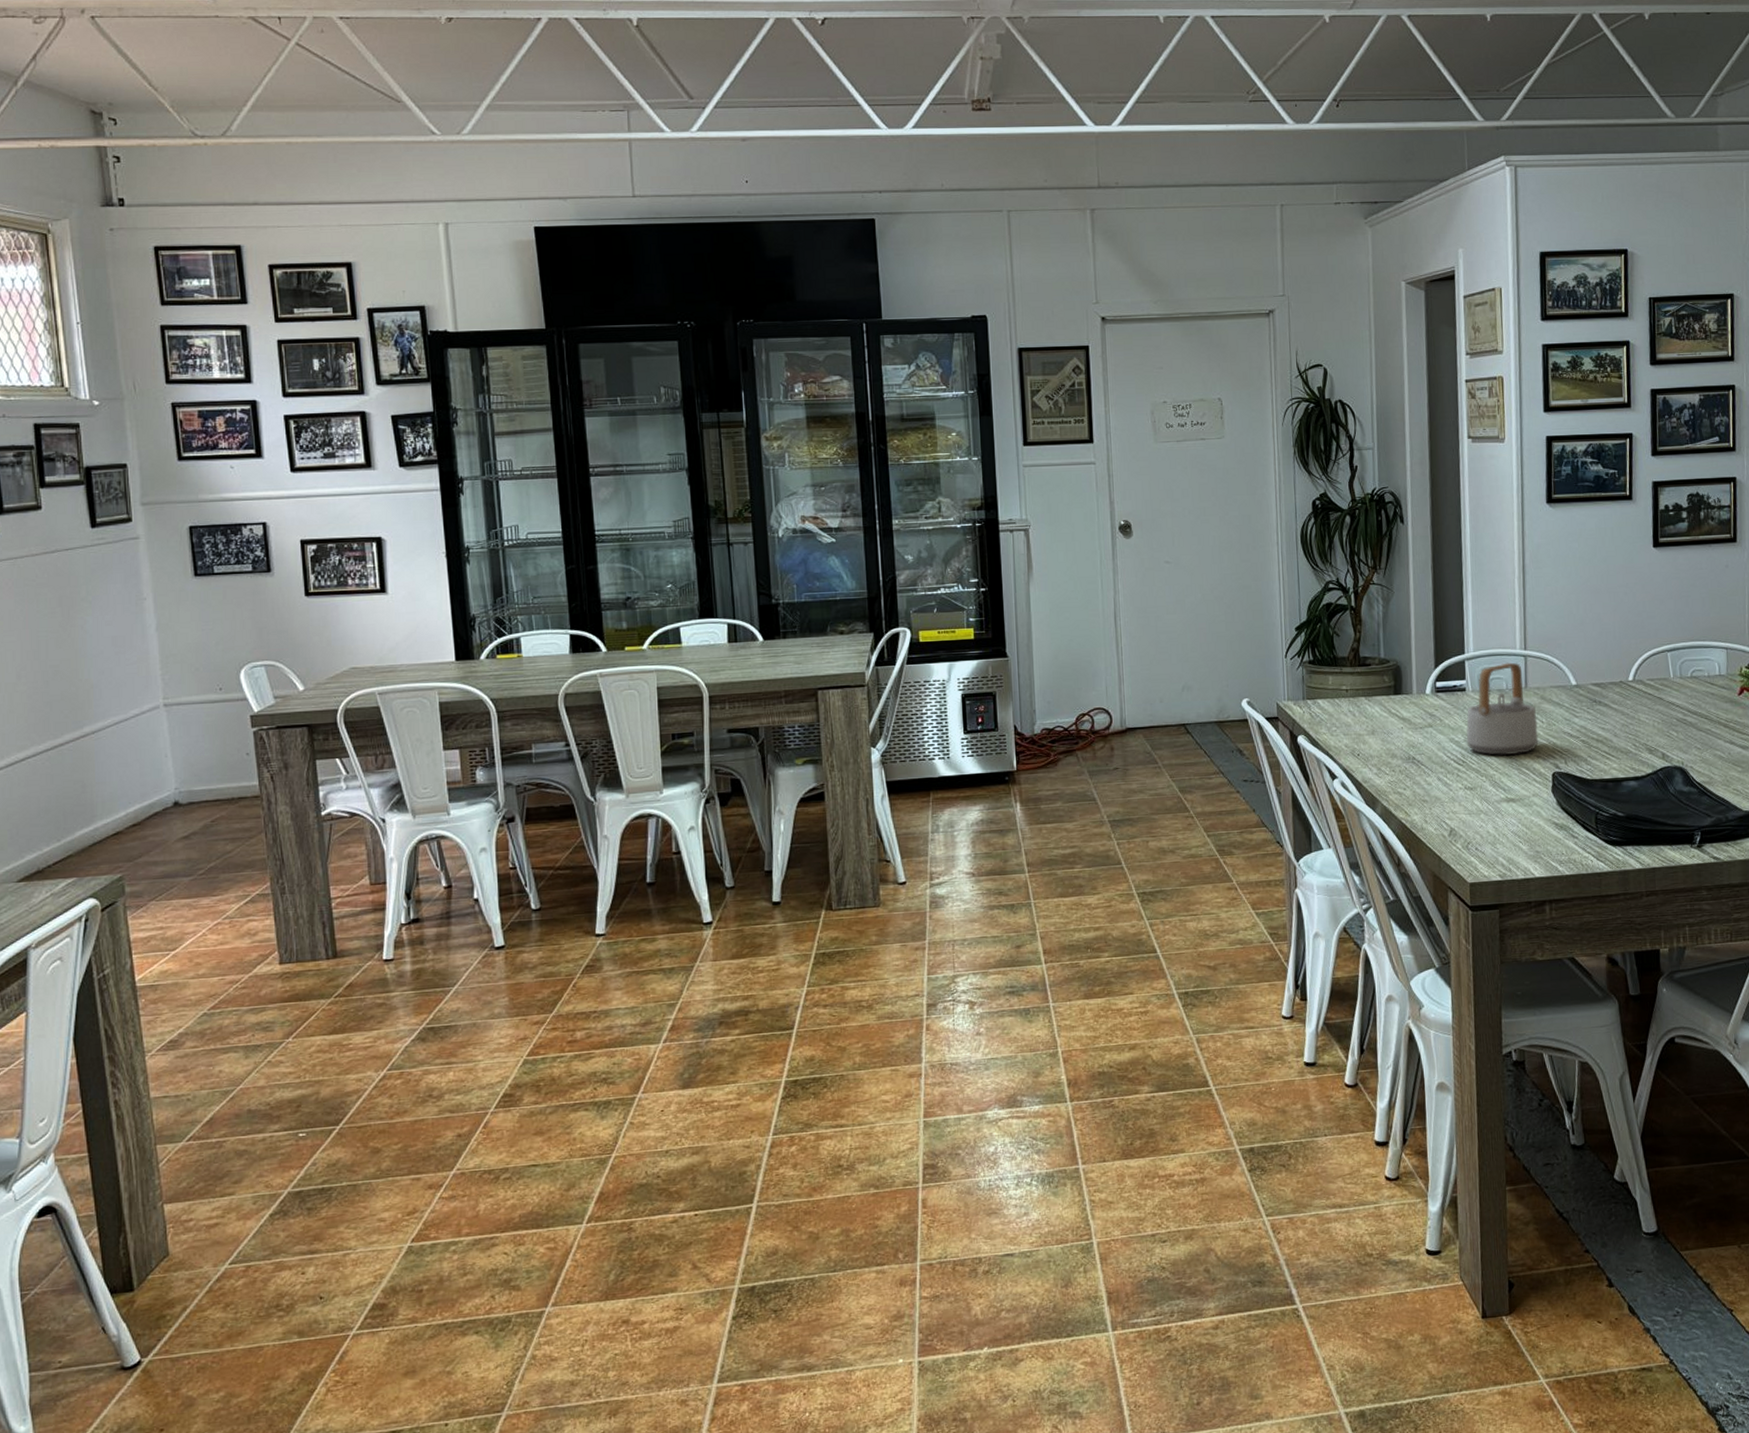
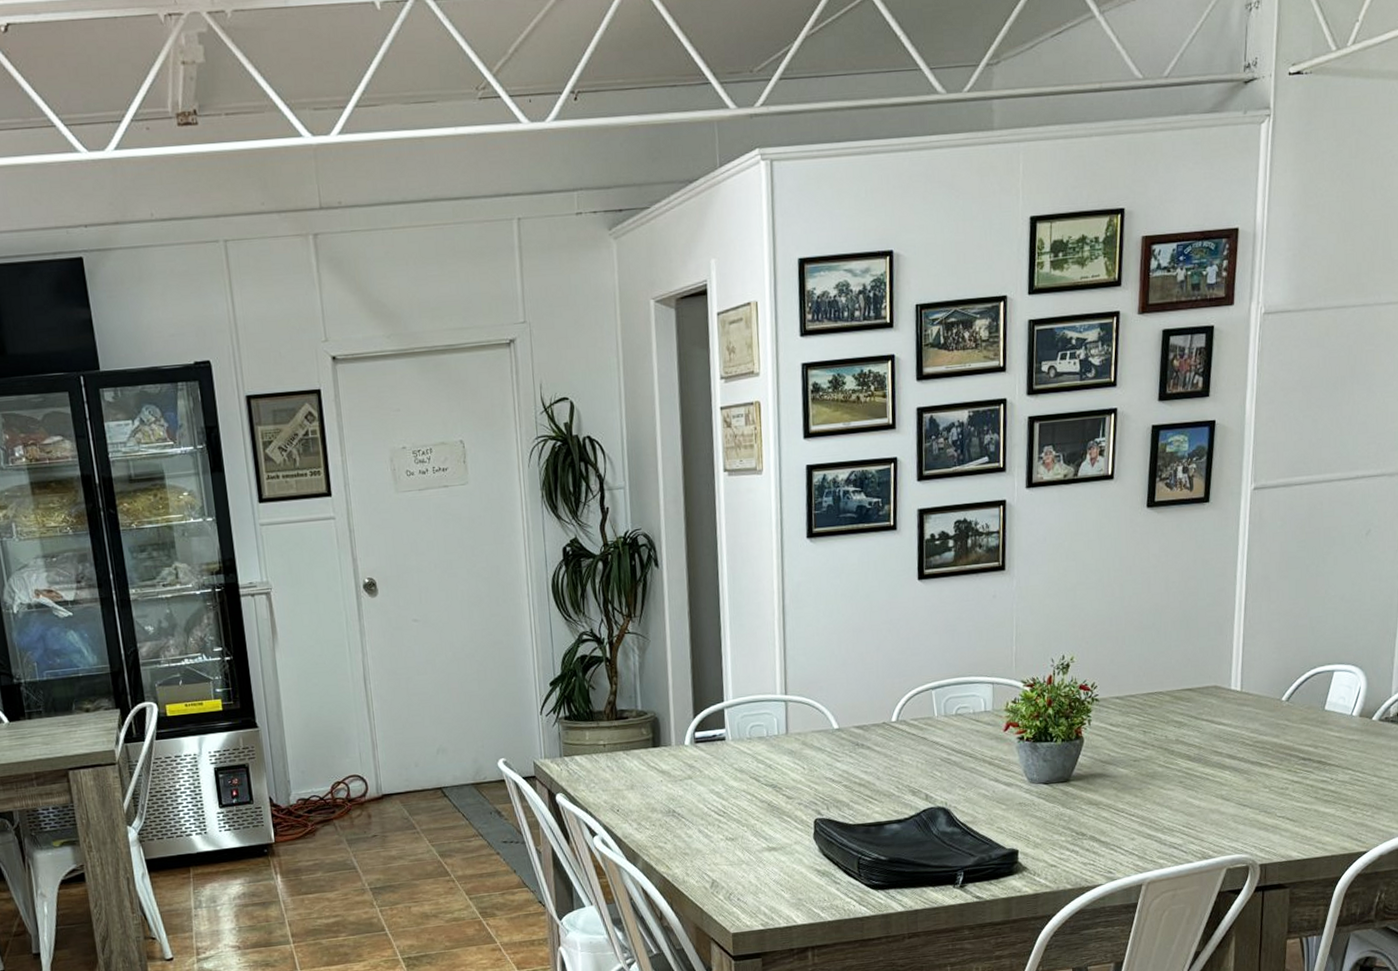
teapot: present [1466,662,1539,756] -> none [726,708,800,805]

